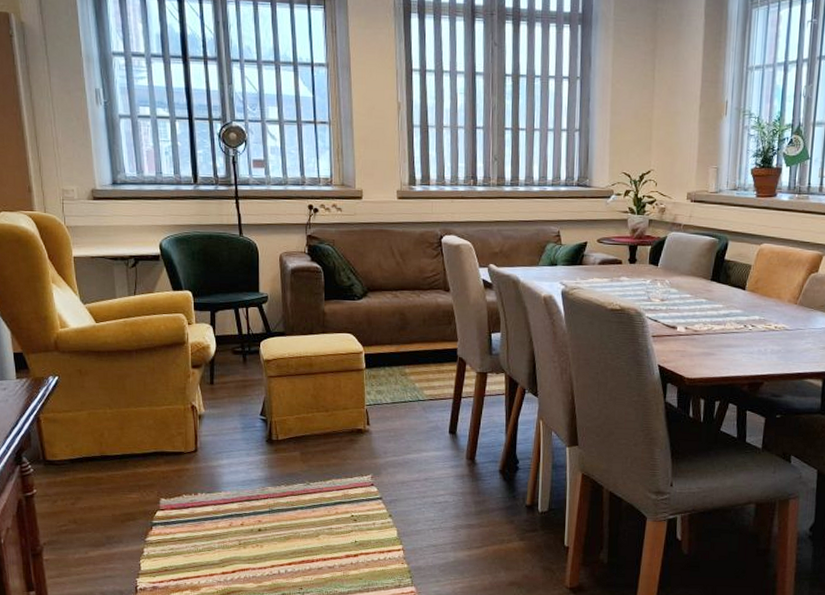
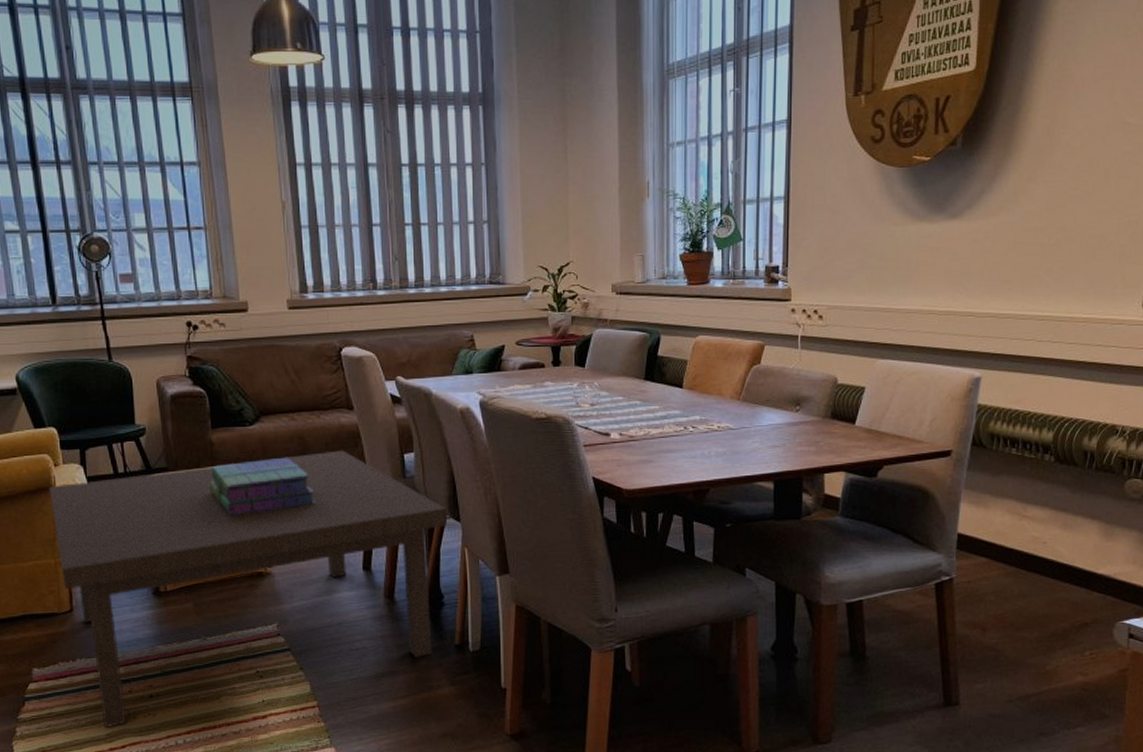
coffee table: none [182,326,527,555] -> present [49,450,448,729]
stack of books: none [319,329,412,378] -> present [208,457,316,516]

